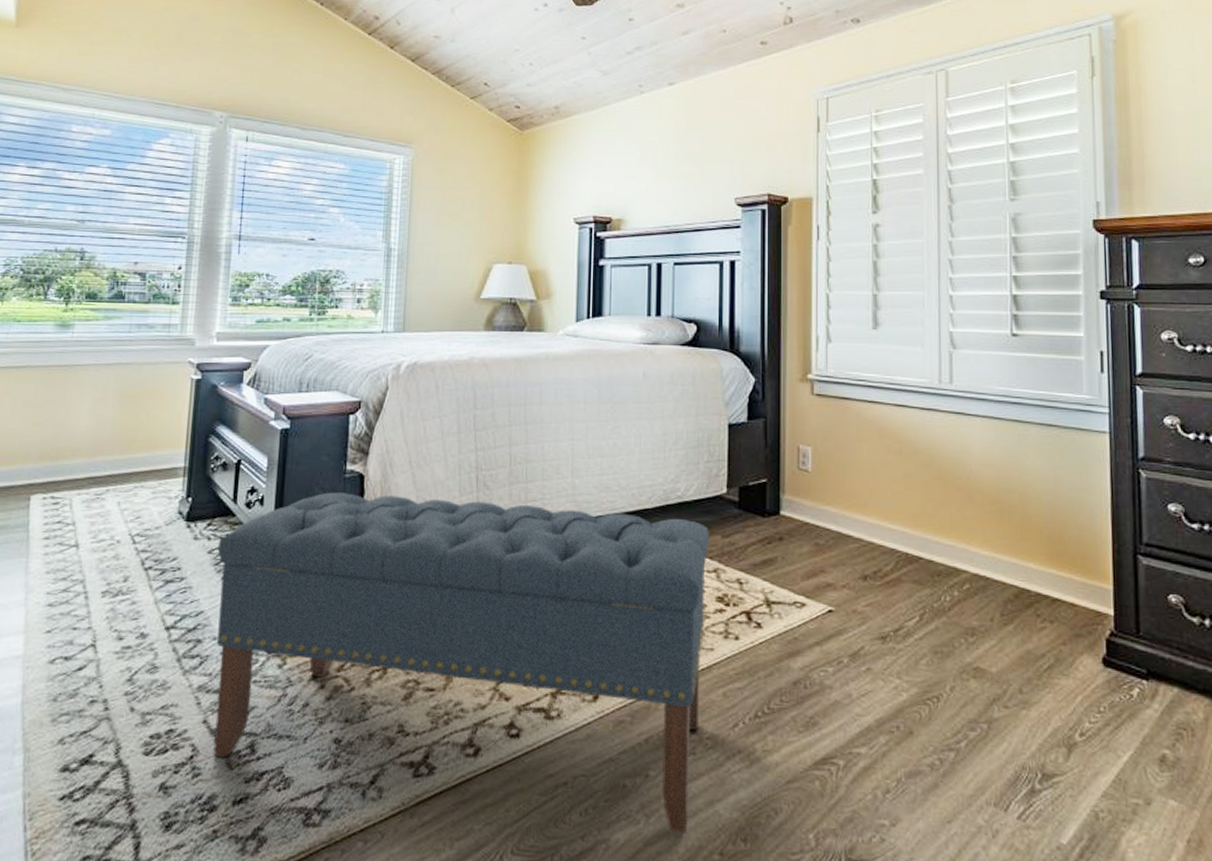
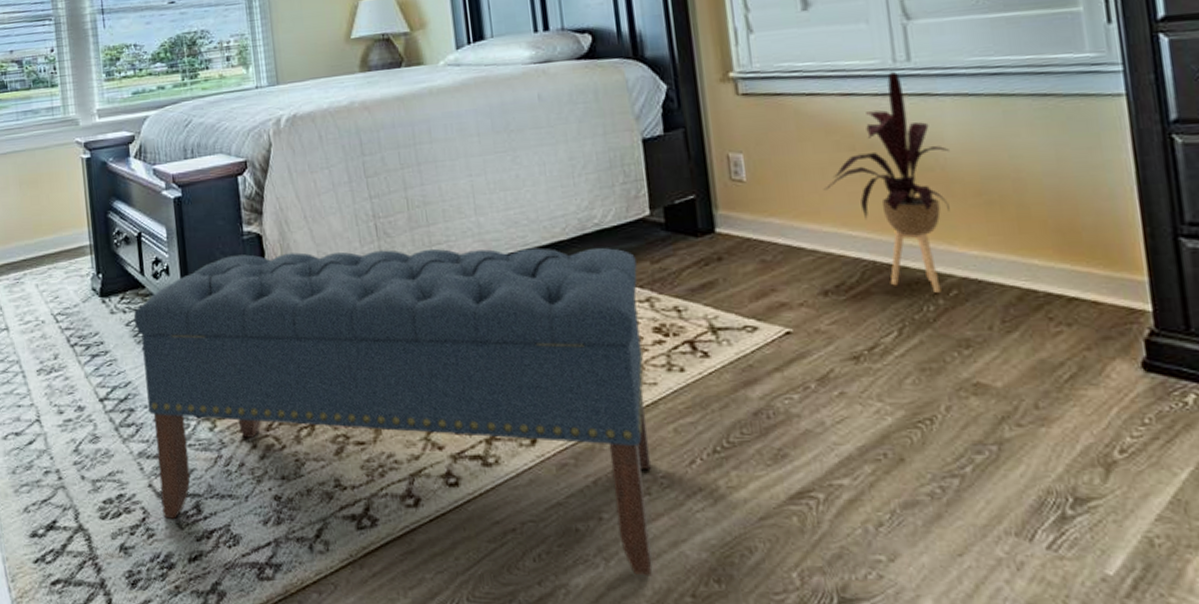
house plant: none [873,390,975,585] -> present [823,71,950,293]

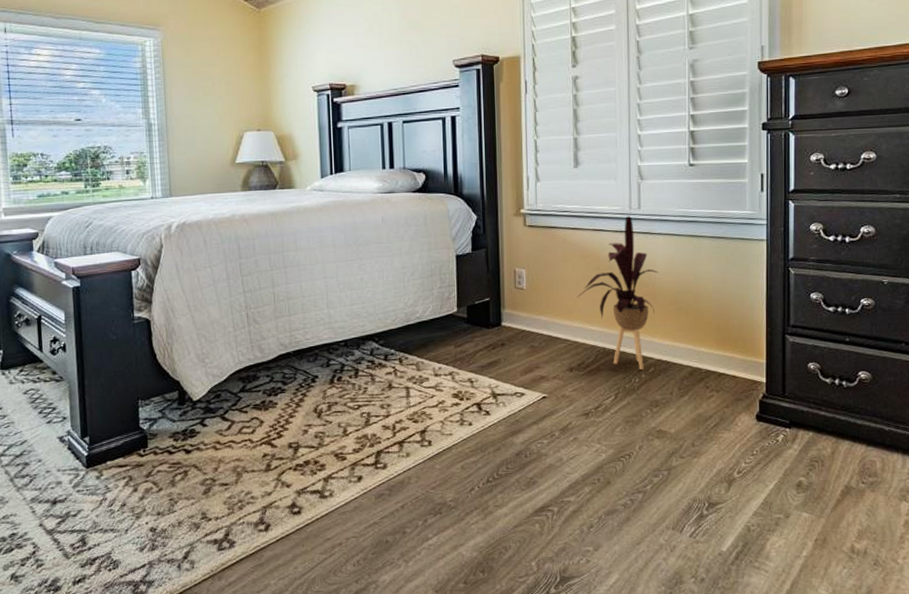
bench: present [133,248,653,577] -> none [31,334,445,572]

